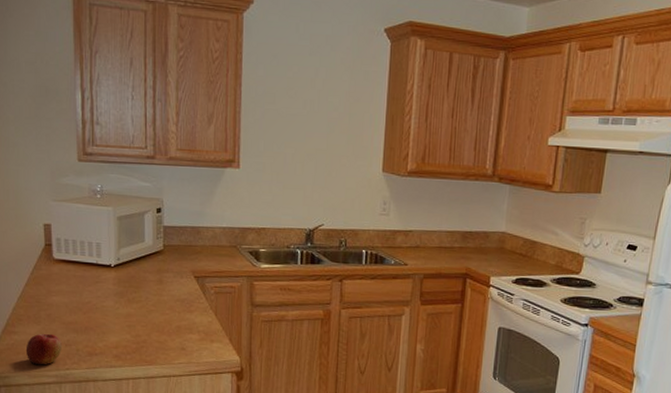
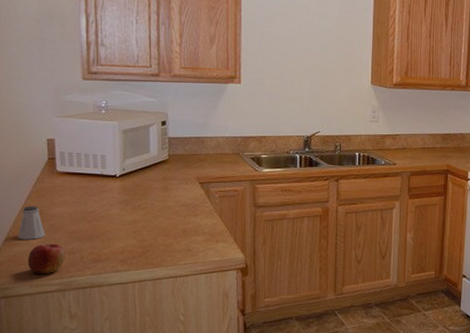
saltshaker: none [17,293,43,329] -> present [18,206,46,240]

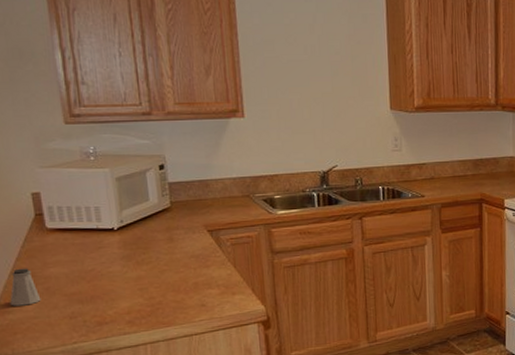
apple: present [27,243,67,275] -> none [23,308,67,343]

